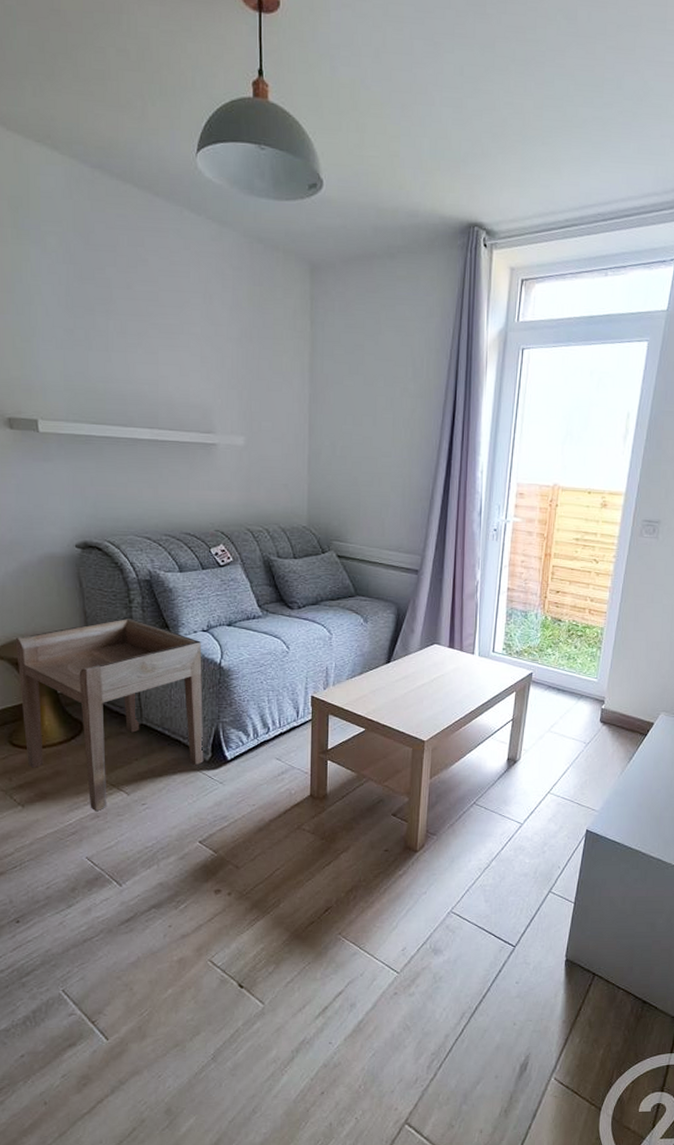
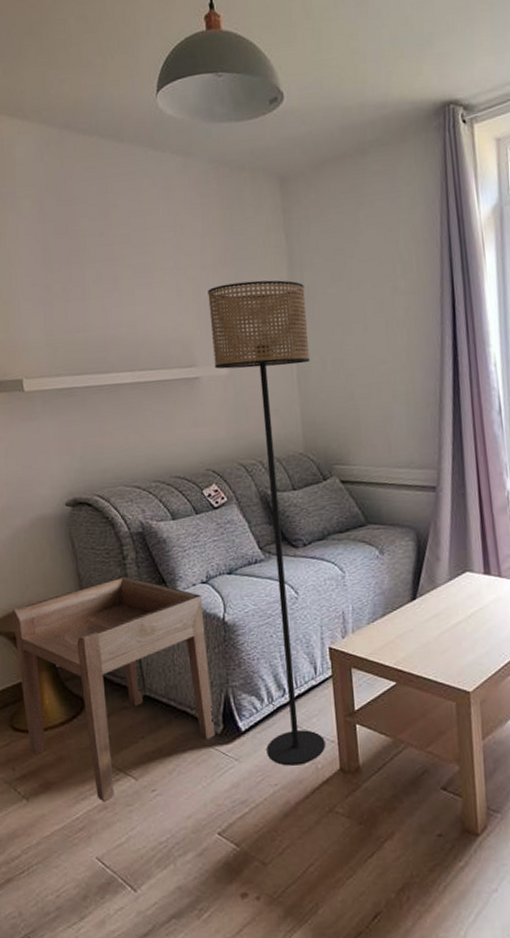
floor lamp: none [231,359,323,790] -> present [208,280,325,766]

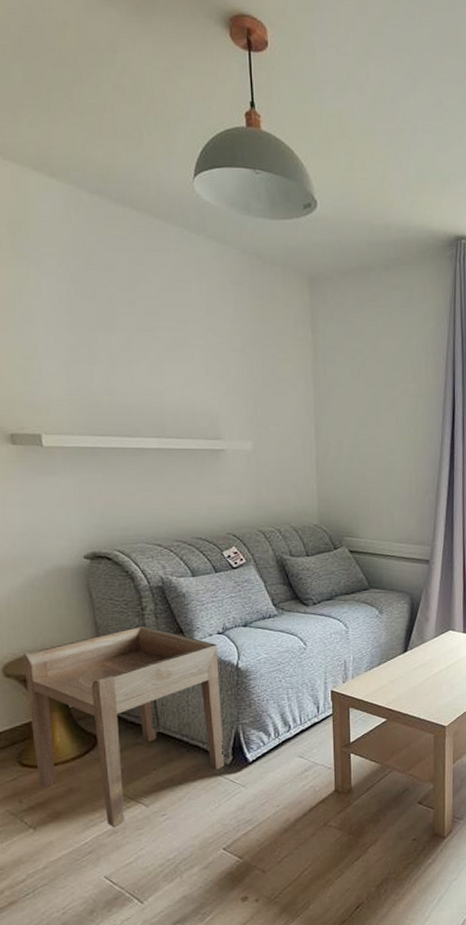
floor lamp: present [208,280,325,766] -> none [236,368,329,790]

